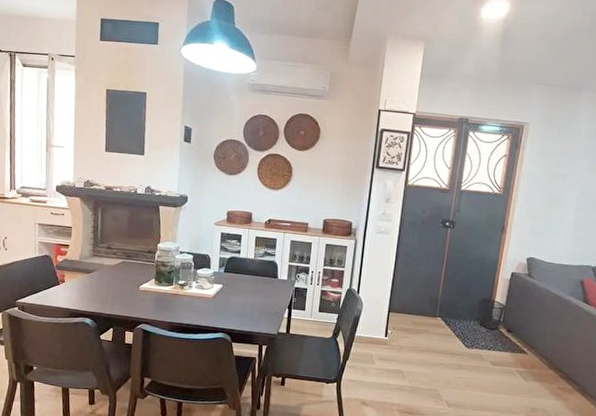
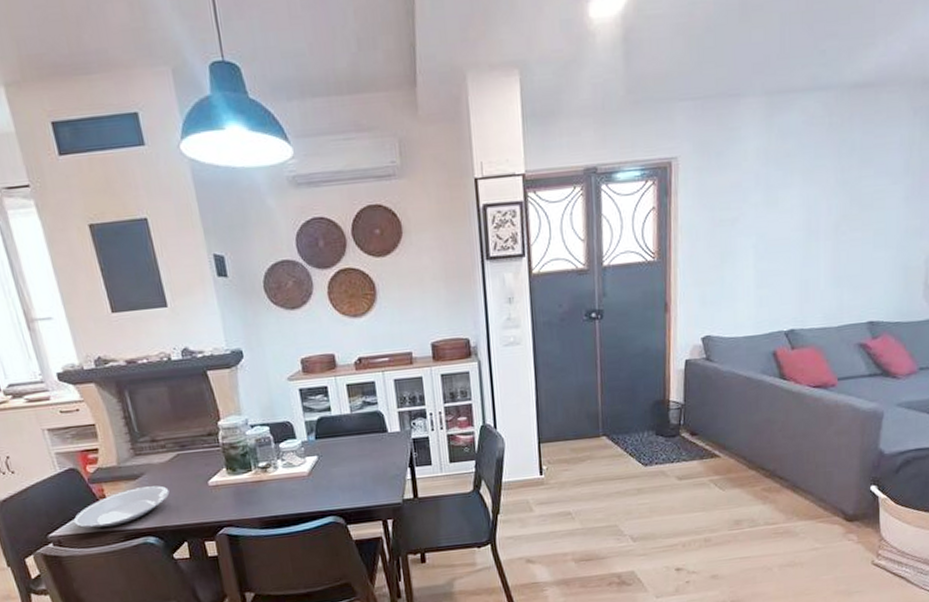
plate: none [37,279,110,306] -> present [73,485,170,529]

